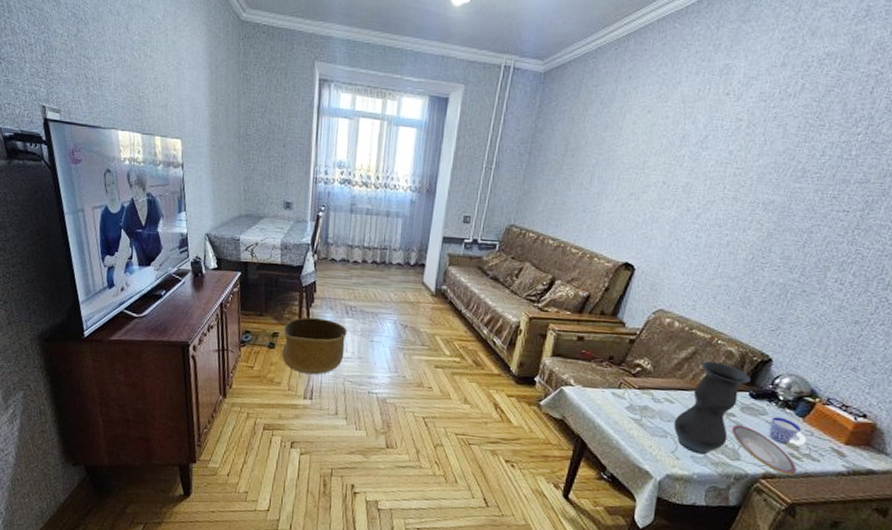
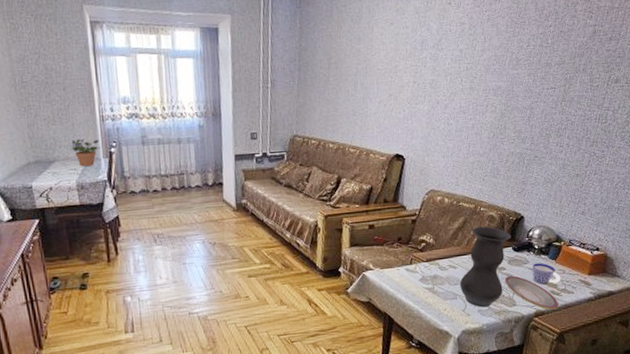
potted plant: none [280,198,309,227] -> present [70,138,101,167]
basket: present [281,317,347,375] -> none [93,250,159,309]

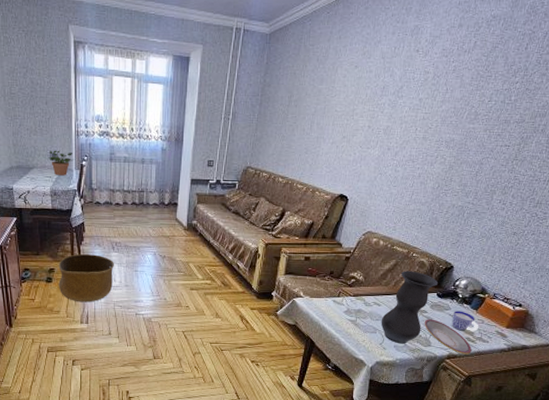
basket: none [93,250,159,309] -> present [58,254,114,303]

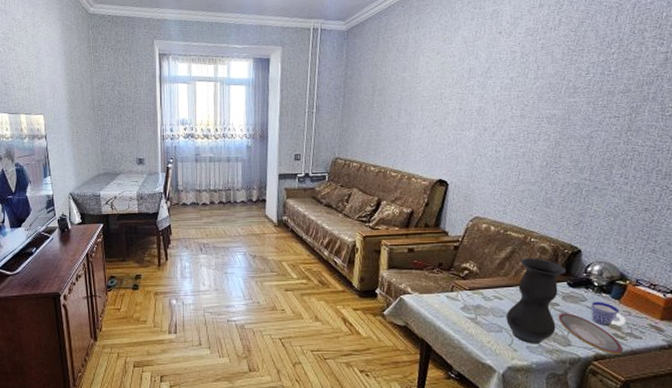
potted plant: present [47,150,74,176] -> none [134,155,159,179]
basket: present [58,254,114,303] -> none [145,258,203,310]

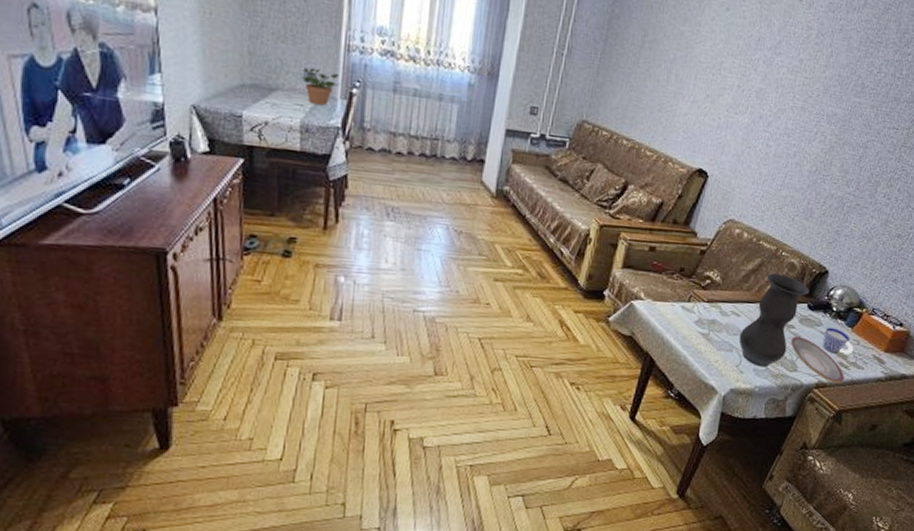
potted plant: none [134,155,159,179] -> present [300,67,339,106]

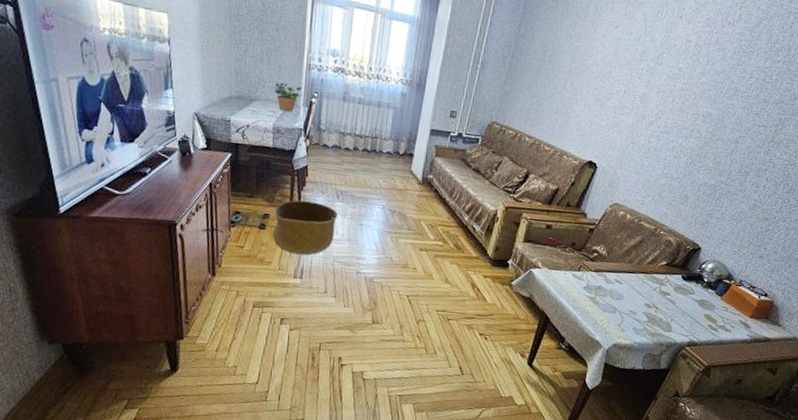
basket: none [300,219,388,291] -> present [272,200,338,256]
vase: present [738,273,810,368] -> none [621,248,685,327]
plate: present [790,336,844,384] -> none [666,302,713,343]
cup: present [822,327,853,355] -> none [694,295,722,319]

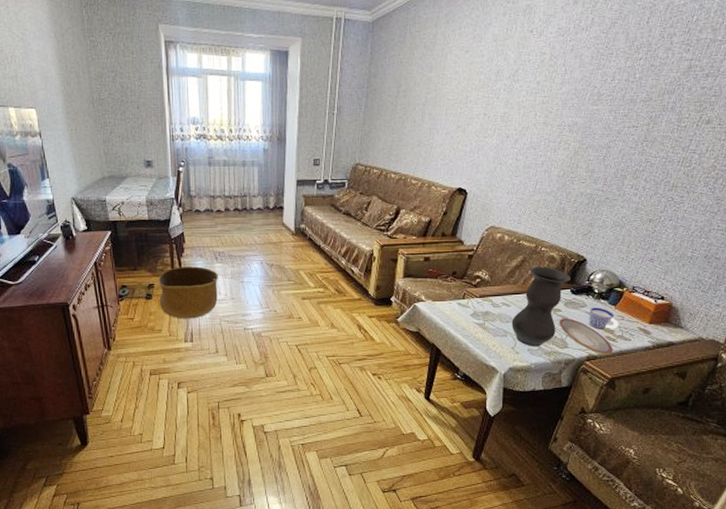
potted plant: present [273,82,302,112] -> none [141,157,170,184]
vase: none [621,248,685,327] -> present [511,266,572,347]
plate: none [666,302,713,343] -> present [559,318,613,355]
cup: none [694,295,722,319] -> present [588,307,618,329]

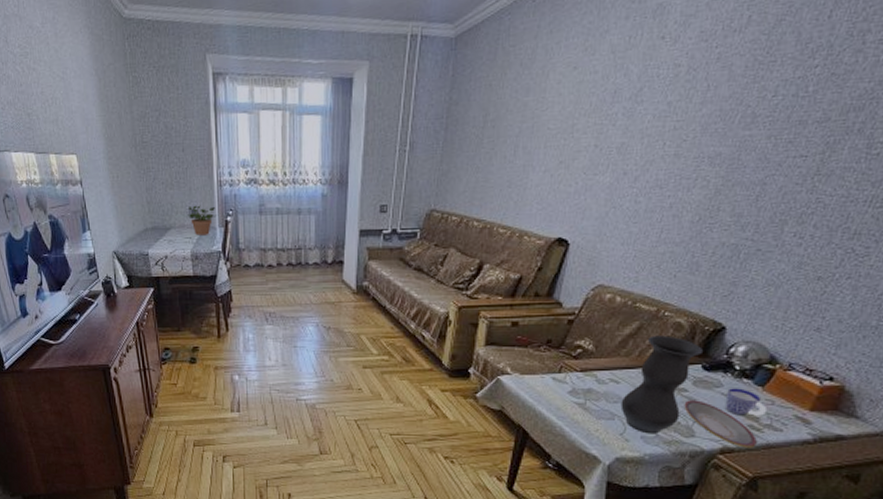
potted plant: none [141,157,170,184] -> present [186,205,217,236]
basket: present [158,266,218,319] -> none [203,328,269,387]

